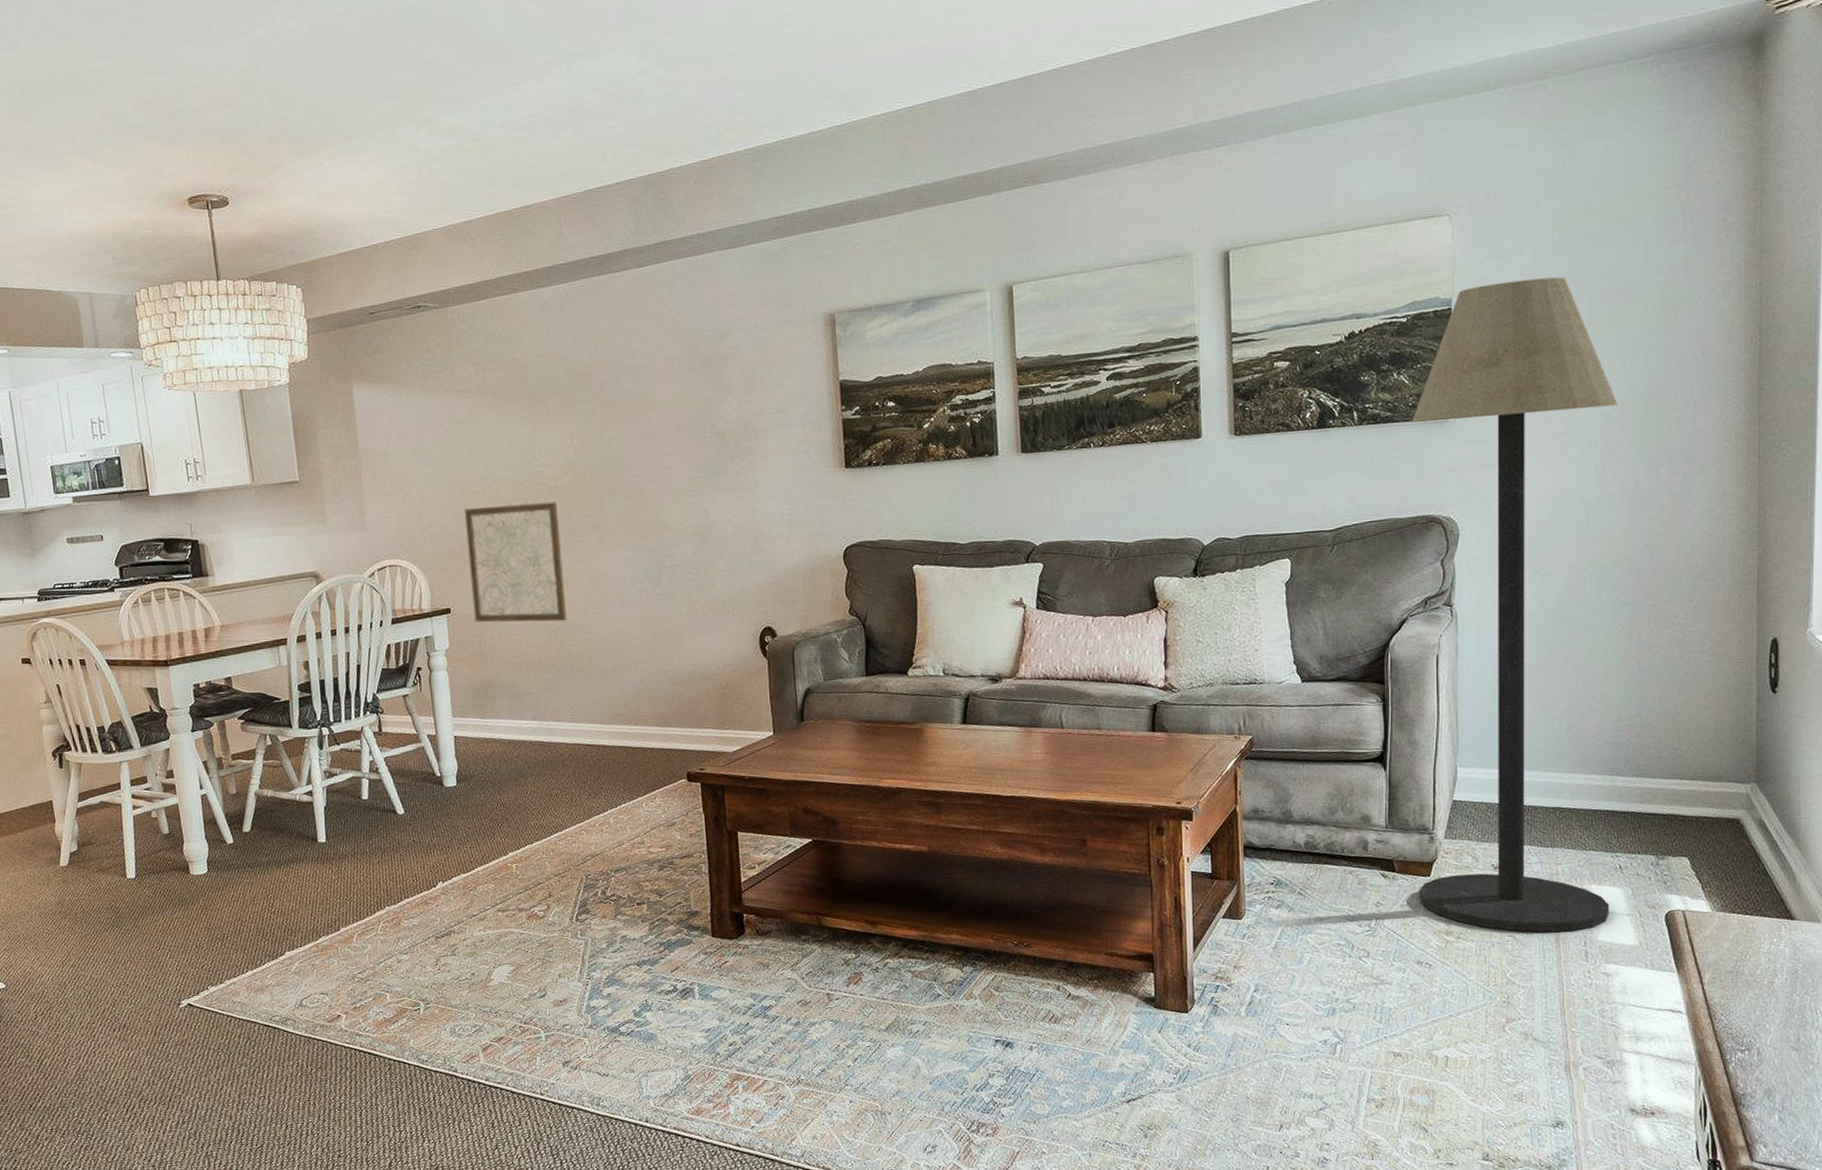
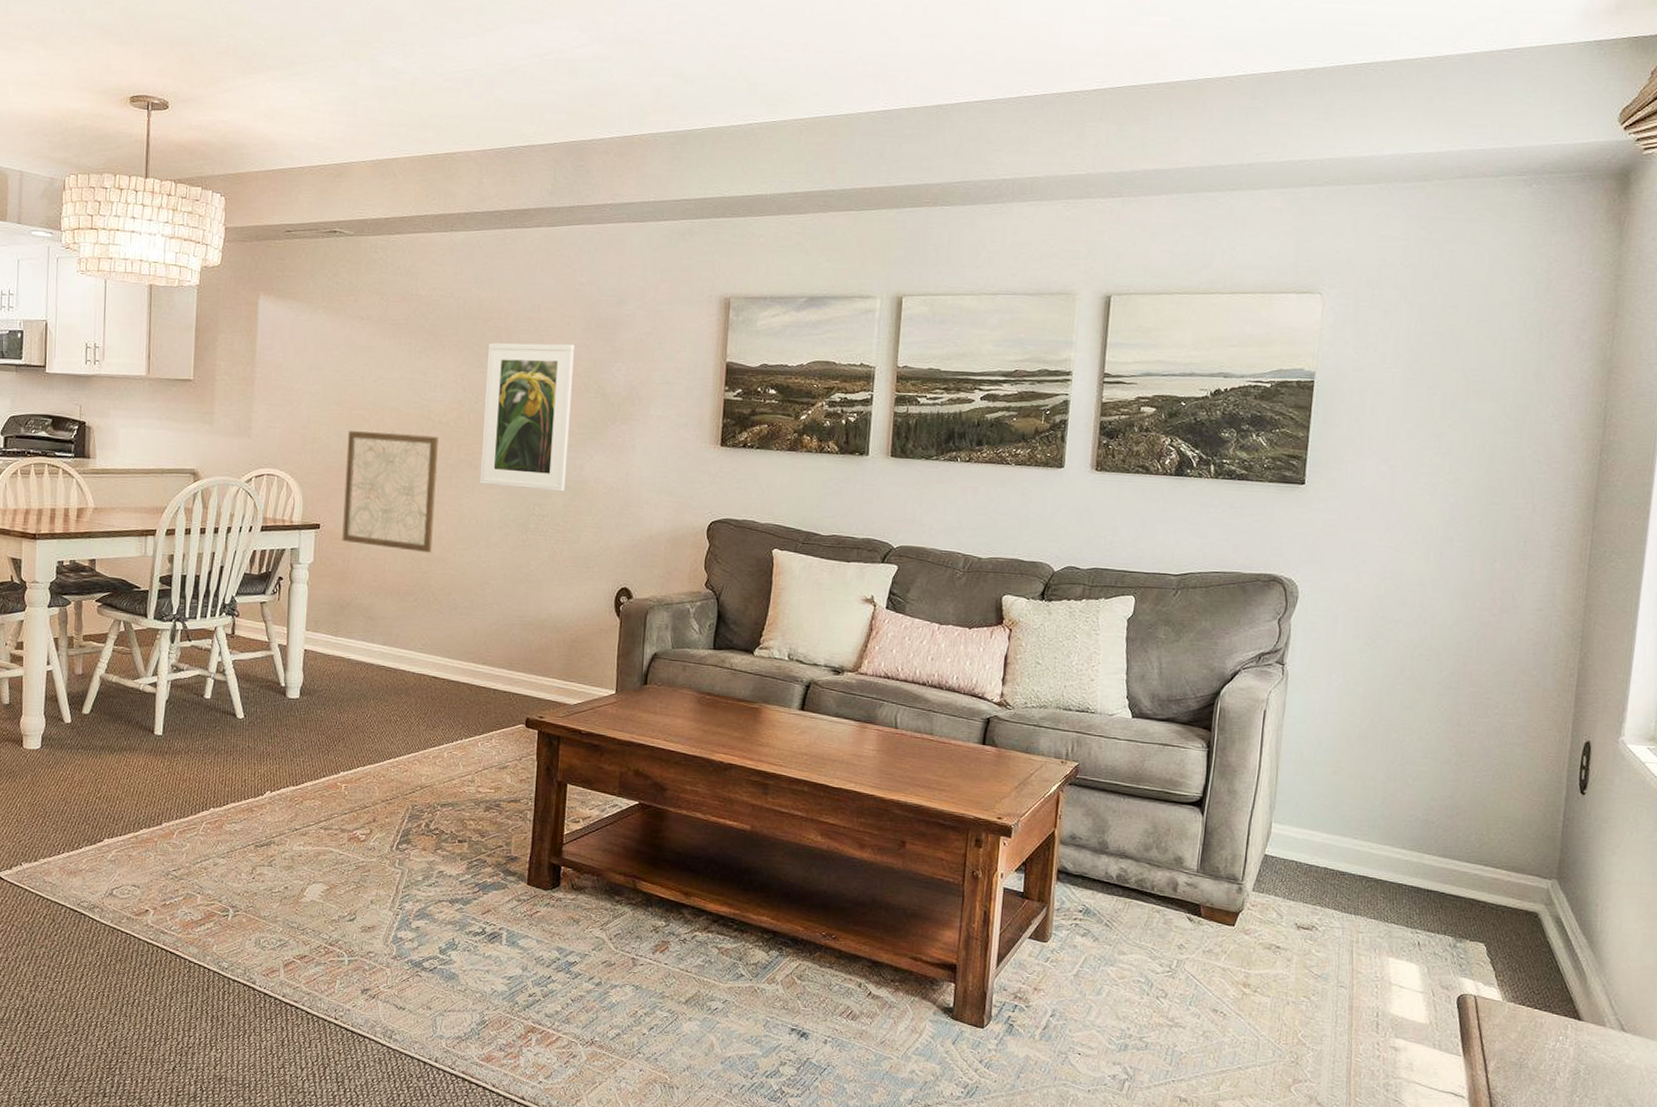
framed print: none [593,386,693,544] -> present [479,342,575,492]
floor lamp: present [1412,276,1618,933] -> none [1221,364,1462,1001]

